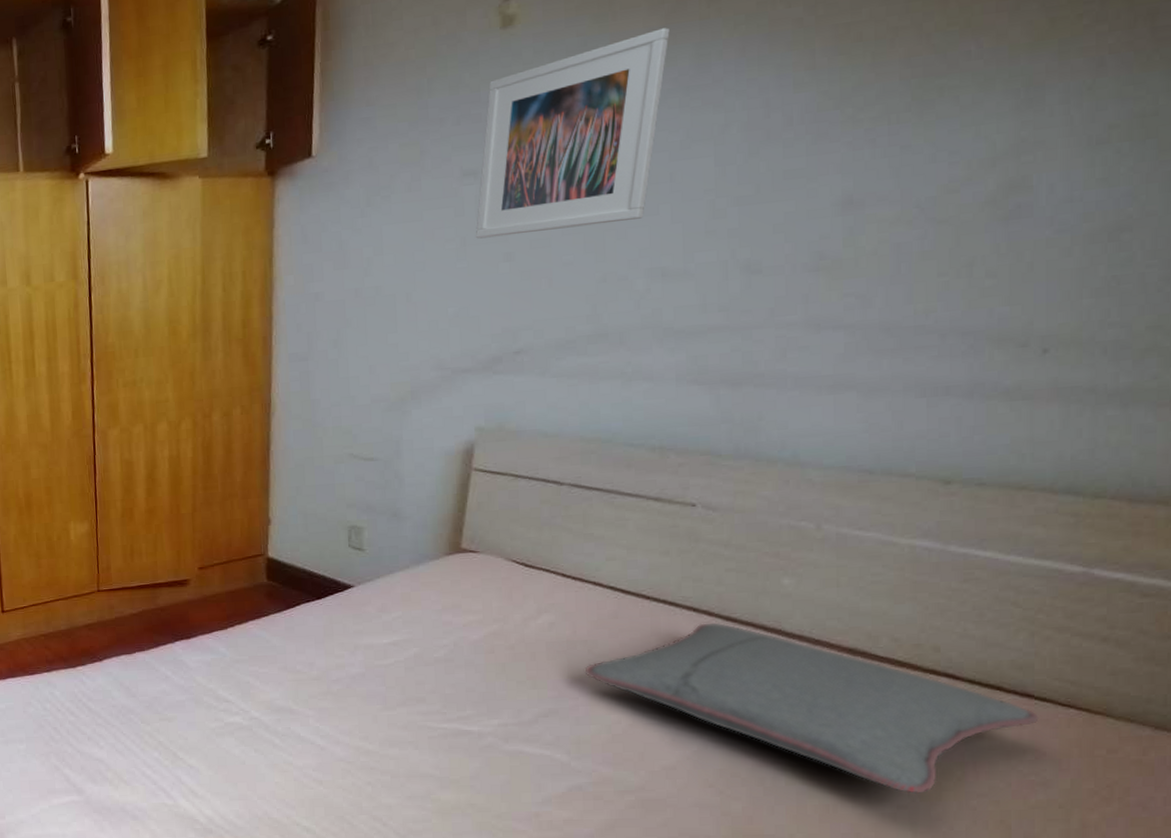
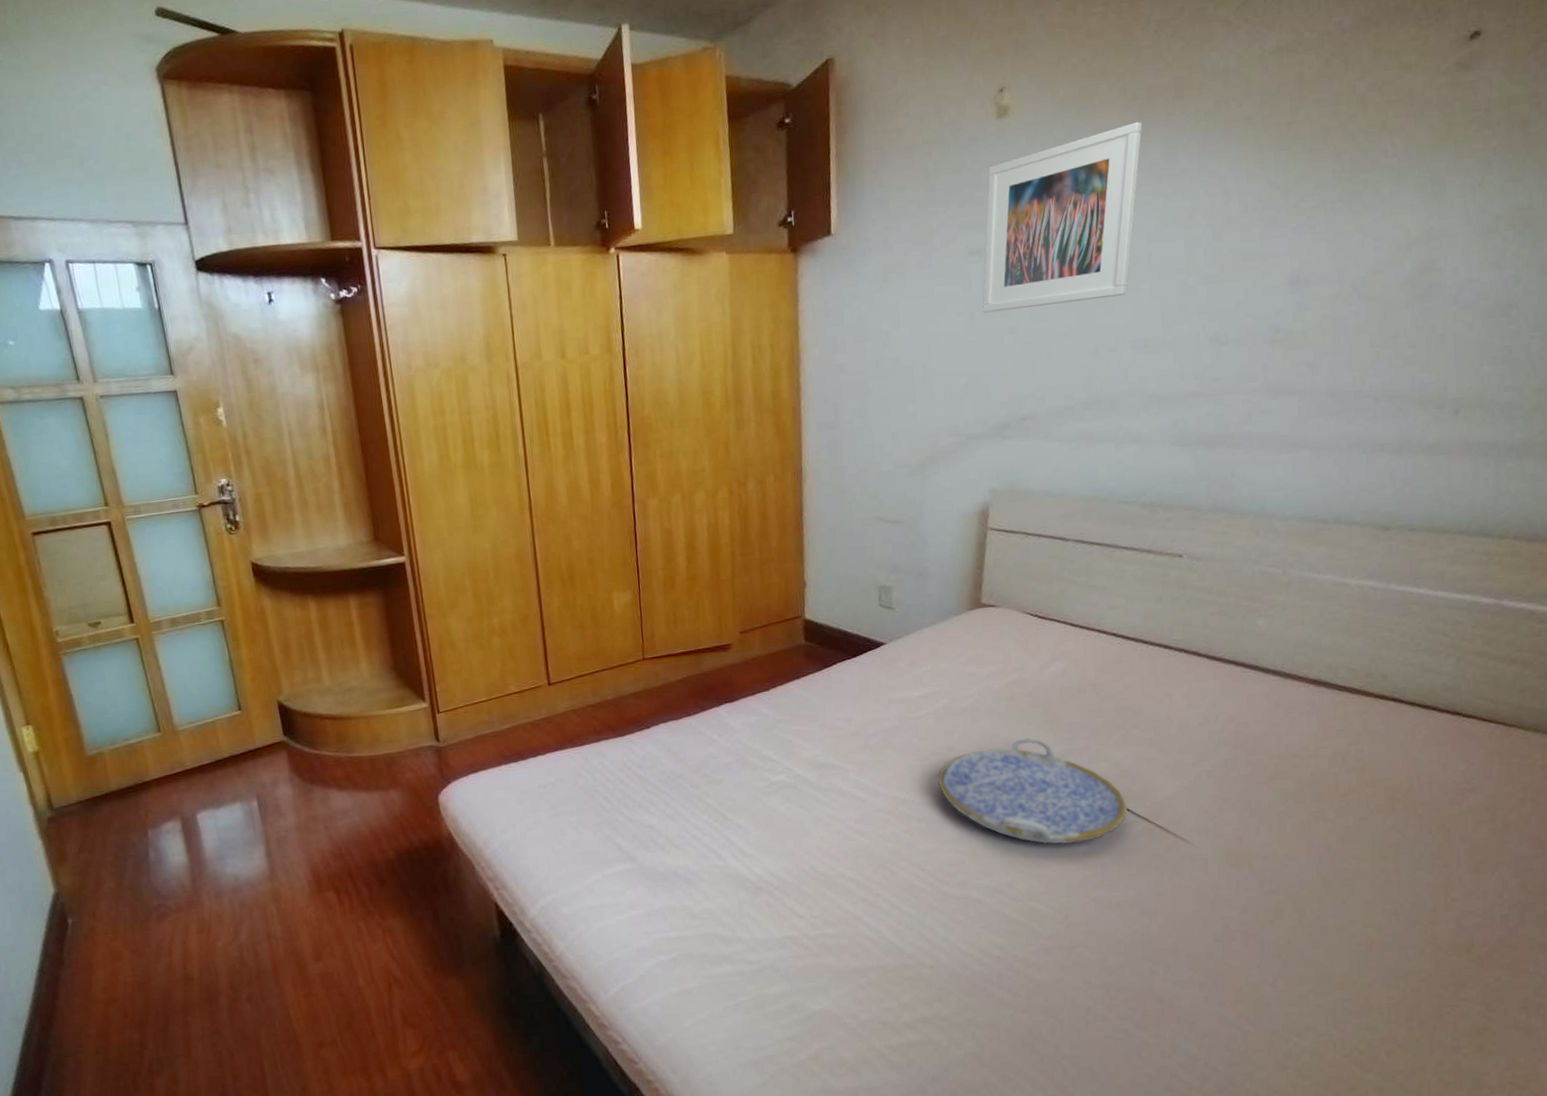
serving tray: none [405,693,618,810] -> present [938,737,1128,845]
pillow: present [584,622,1039,794] -> none [1094,662,1467,807]

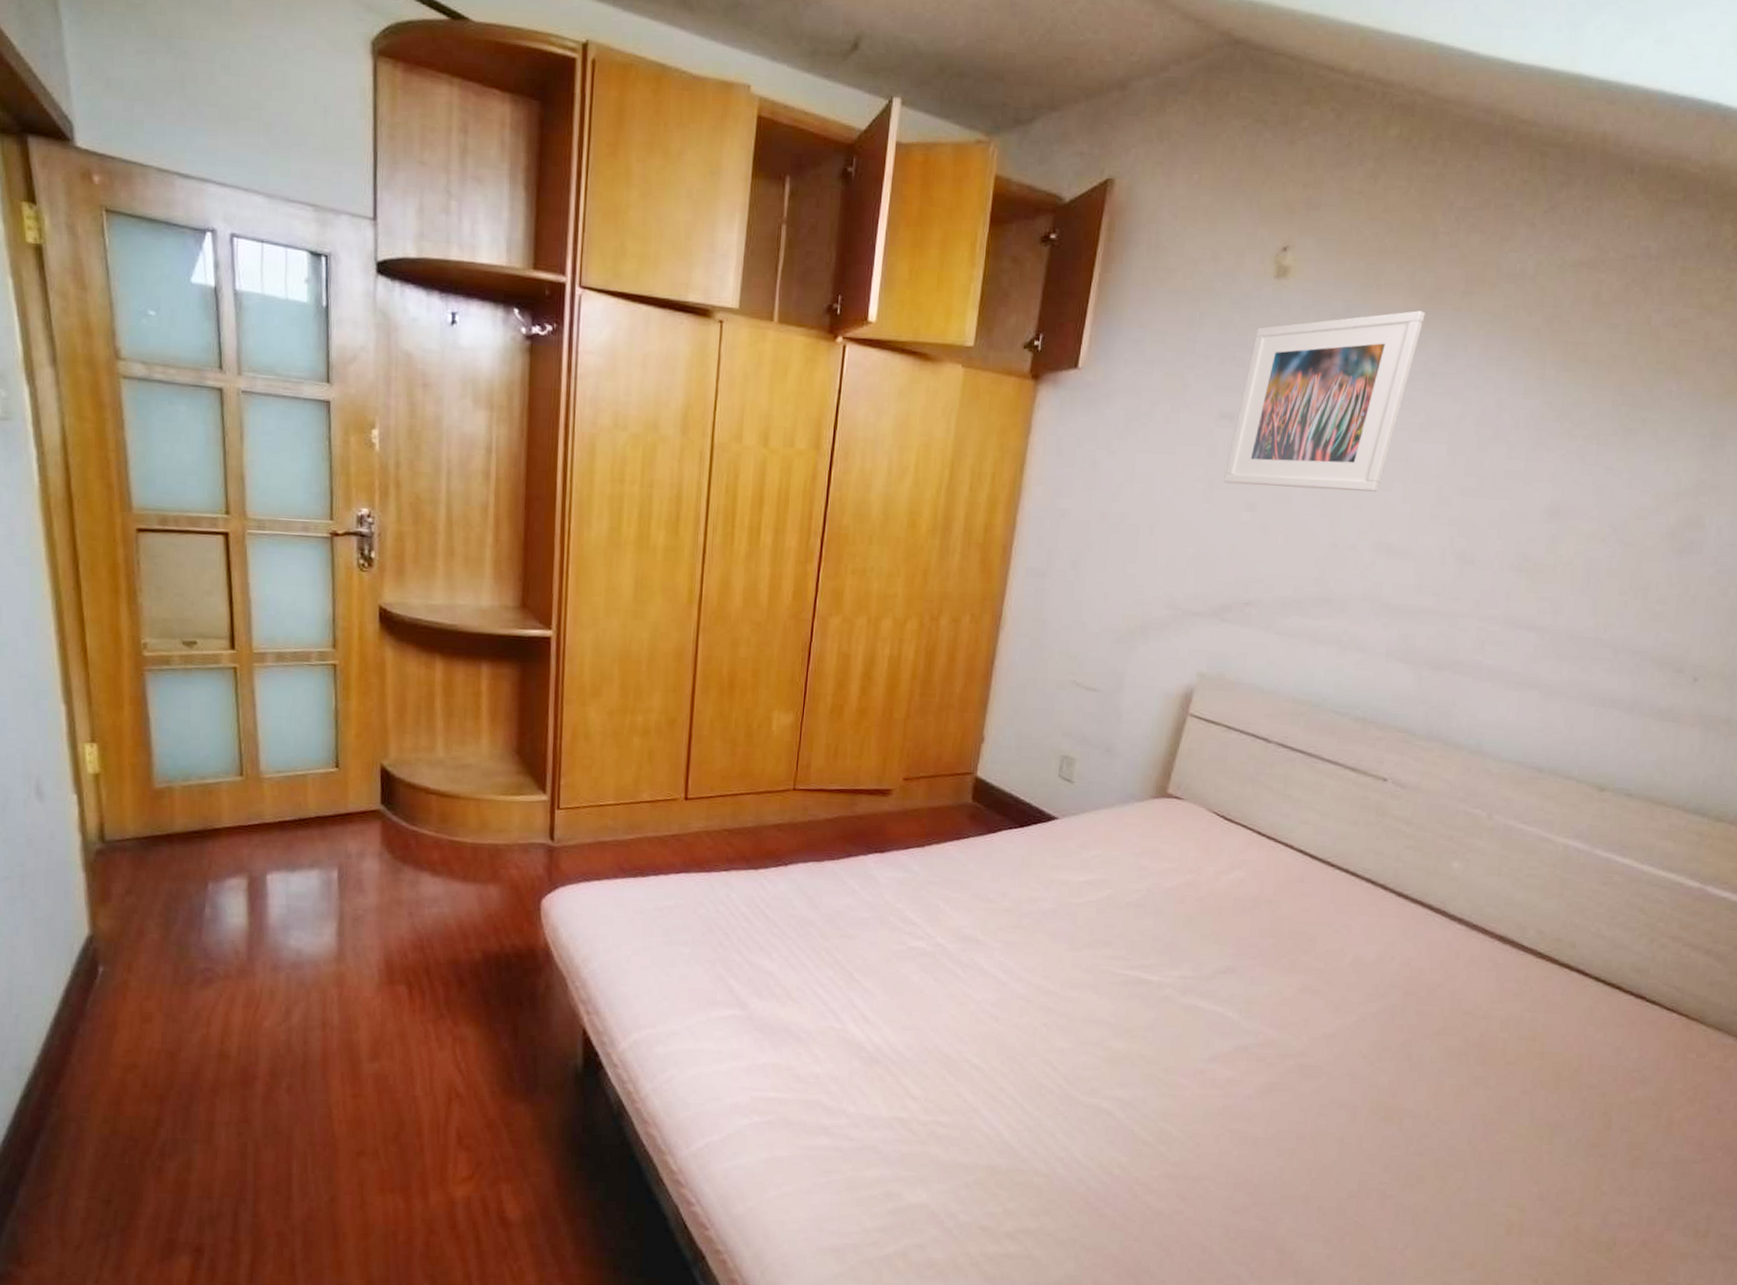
serving tray: present [938,737,1128,845] -> none [1087,946,1283,1068]

